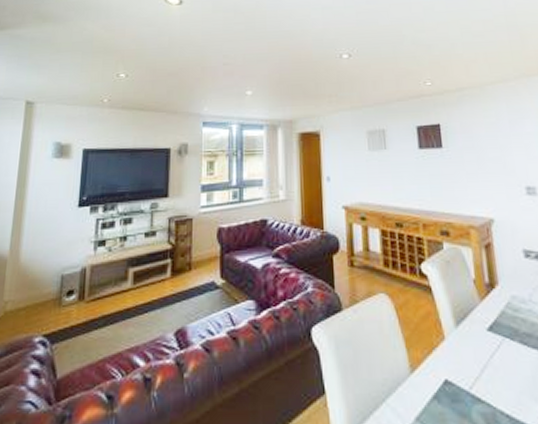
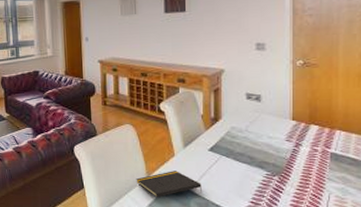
notepad: none [396,362,485,406] -> present [136,171,202,198]

